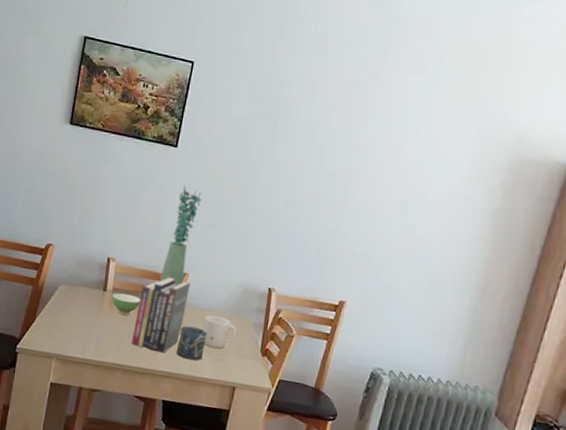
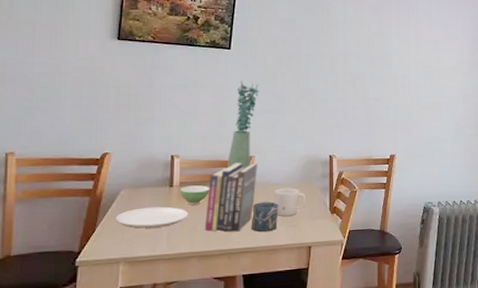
plate: none [52,307,118,332] -> present [115,206,189,229]

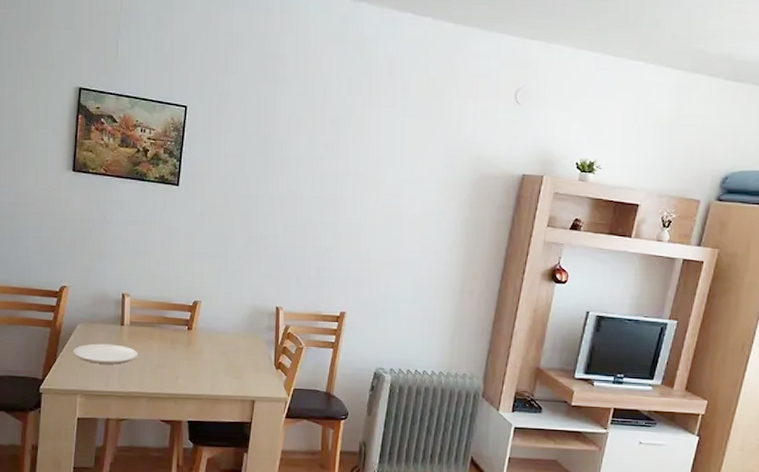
bowl: present [179,185,210,205] -> none [129,326,158,346]
books: present [205,162,257,232] -> none [153,306,204,377]
vase: present [226,80,259,169] -> none [174,220,207,314]
cup: present [251,201,279,232] -> none [196,349,224,380]
mug: present [274,188,307,216] -> none [219,337,252,367]

